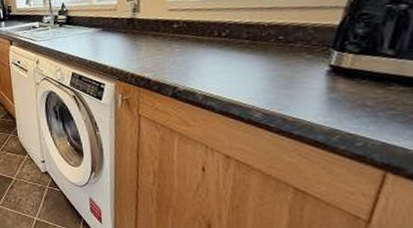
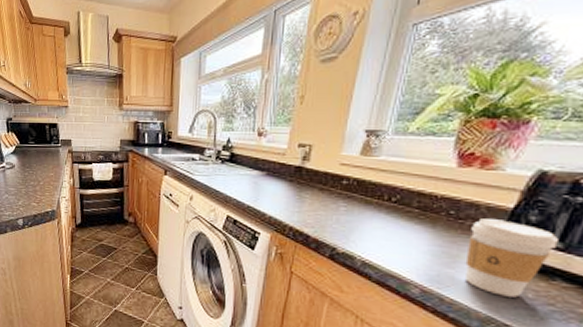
coffee cup: none [301,37,389,108] -> present [465,218,558,298]

